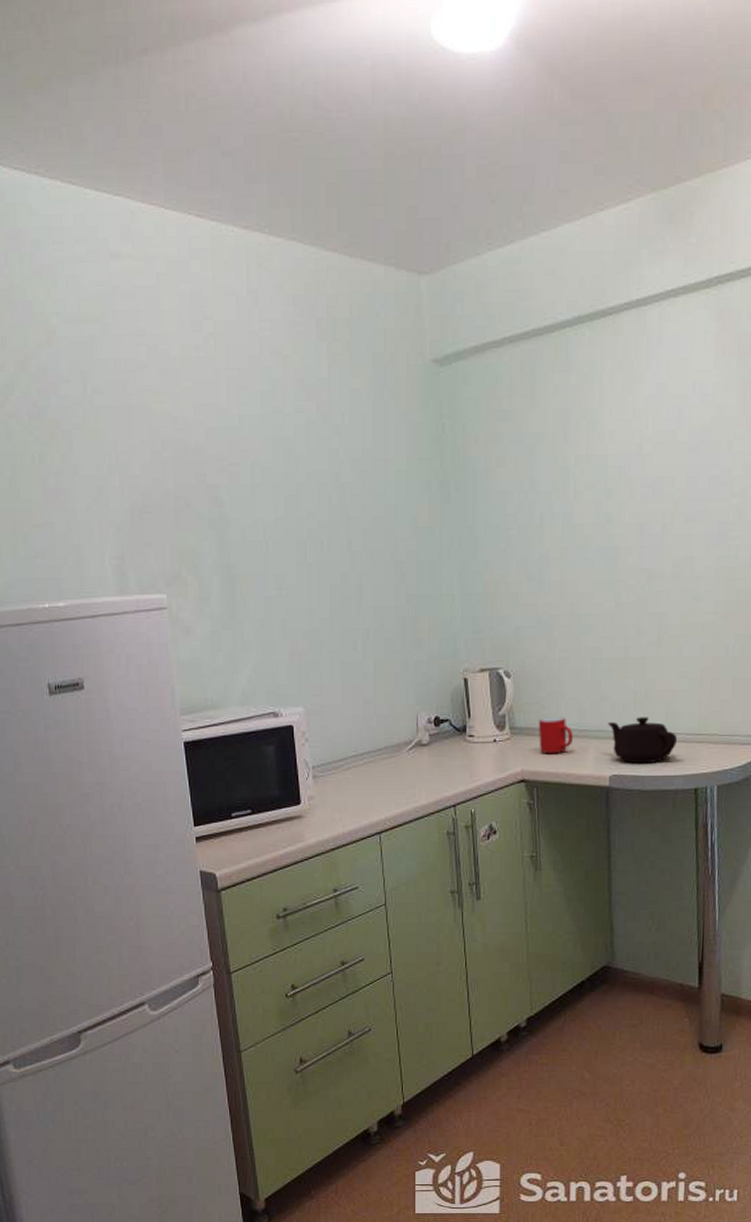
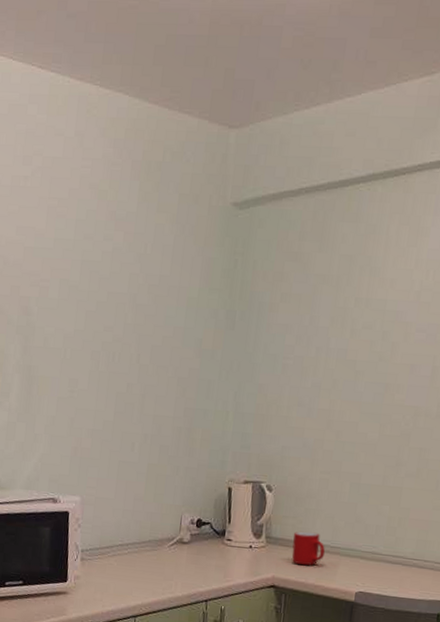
teapot: present [607,717,677,764] -> none [358,541,425,585]

